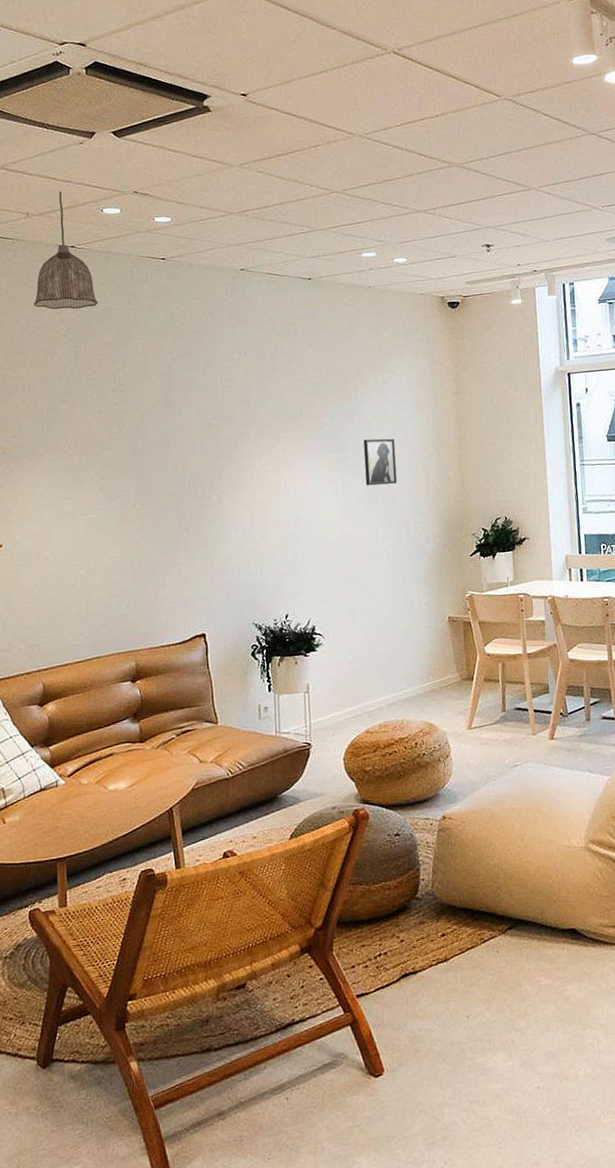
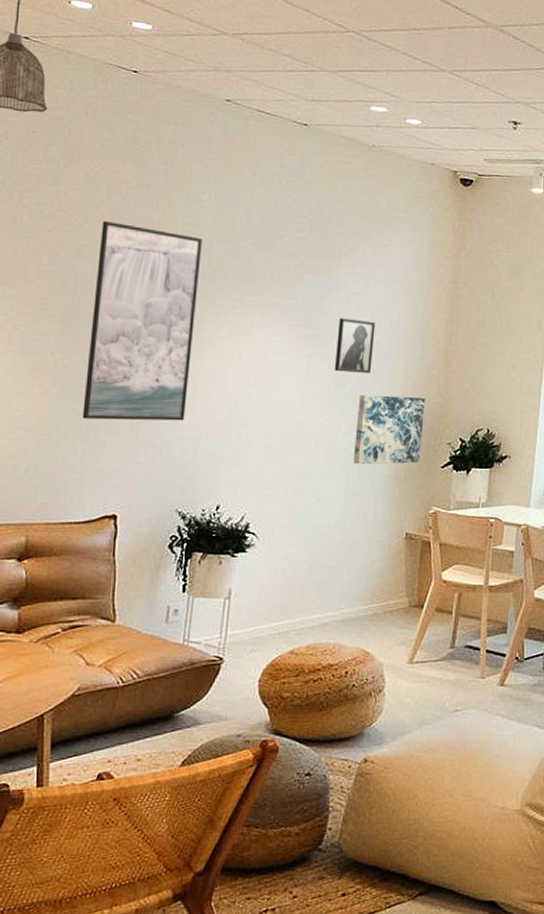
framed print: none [156,388,248,557] -> present [82,221,202,421]
wall art: none [390,497,451,564] -> present [353,394,425,465]

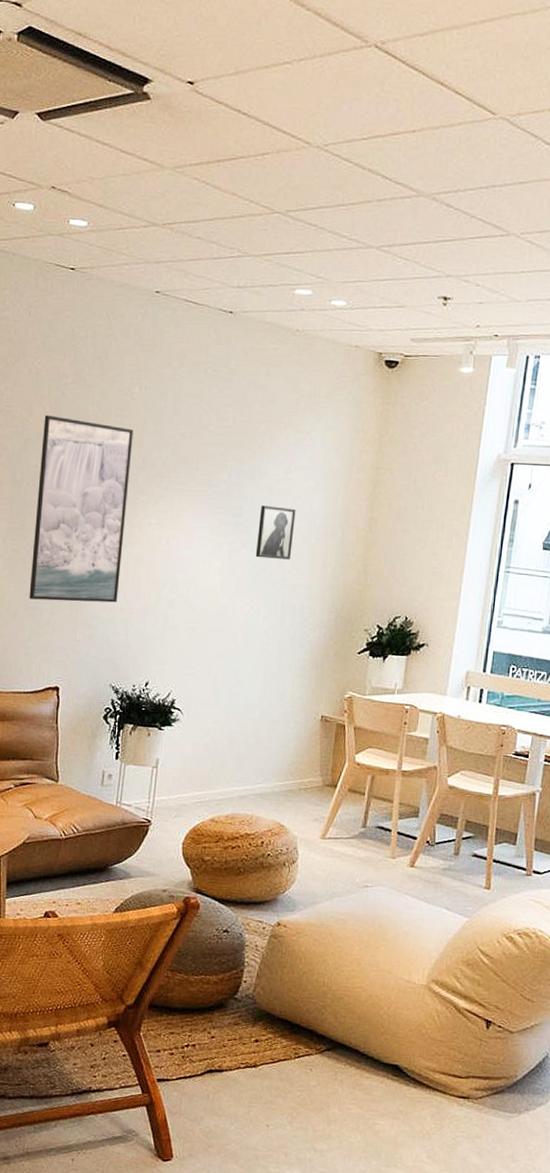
wall art: present [353,394,425,465] -> none [271,580,343,649]

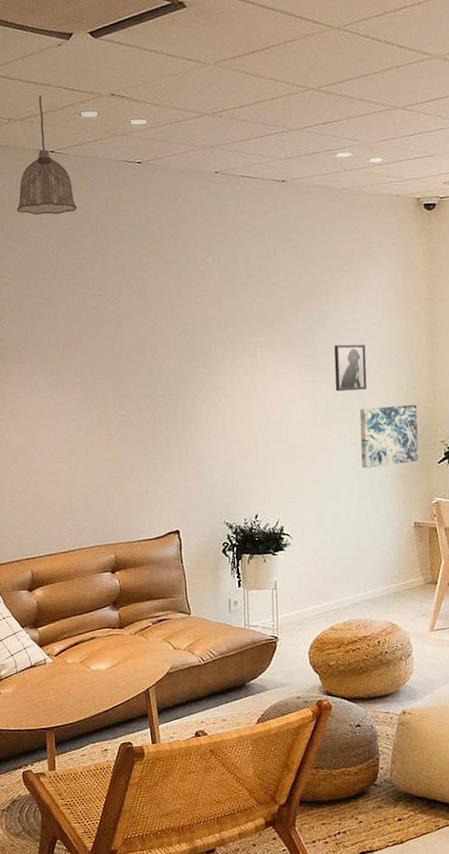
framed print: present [29,415,134,603] -> none [132,292,220,457]
wall art: none [271,580,343,649] -> present [359,404,419,469]

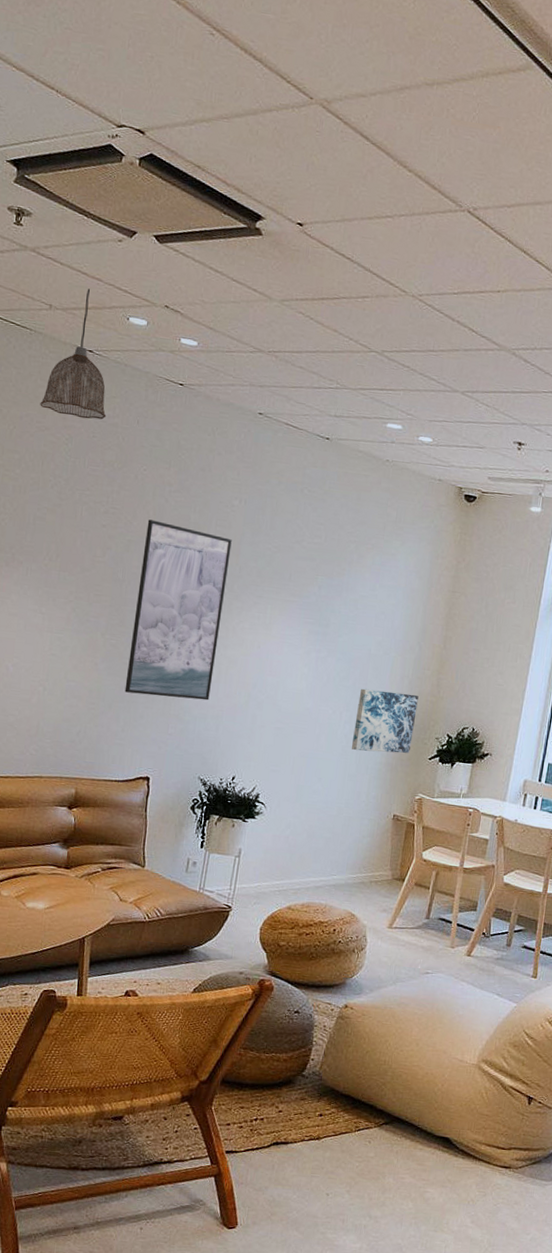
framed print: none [132,292,220,457] -> present [124,519,232,701]
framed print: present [334,344,367,392] -> none [340,618,379,670]

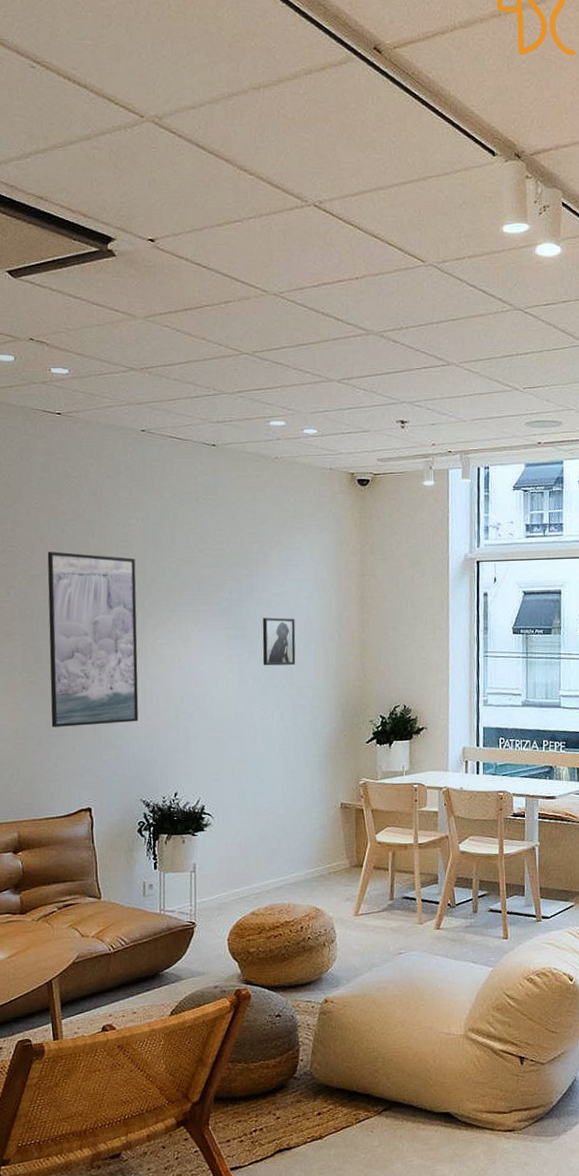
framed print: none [340,618,379,670] -> present [262,617,296,666]
wall art: present [351,688,419,753] -> none [287,682,347,747]

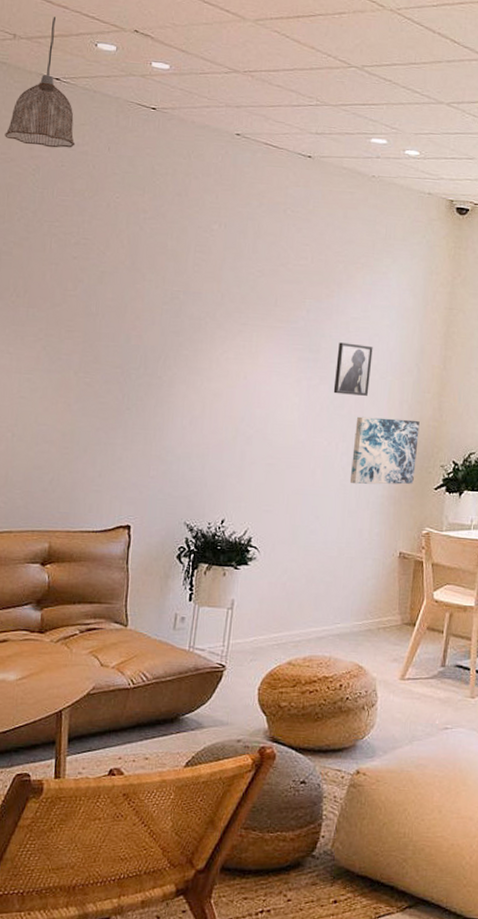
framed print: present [47,551,139,727] -> none [101,249,213,438]
wall art: none [287,682,347,747] -> present [349,416,420,485]

